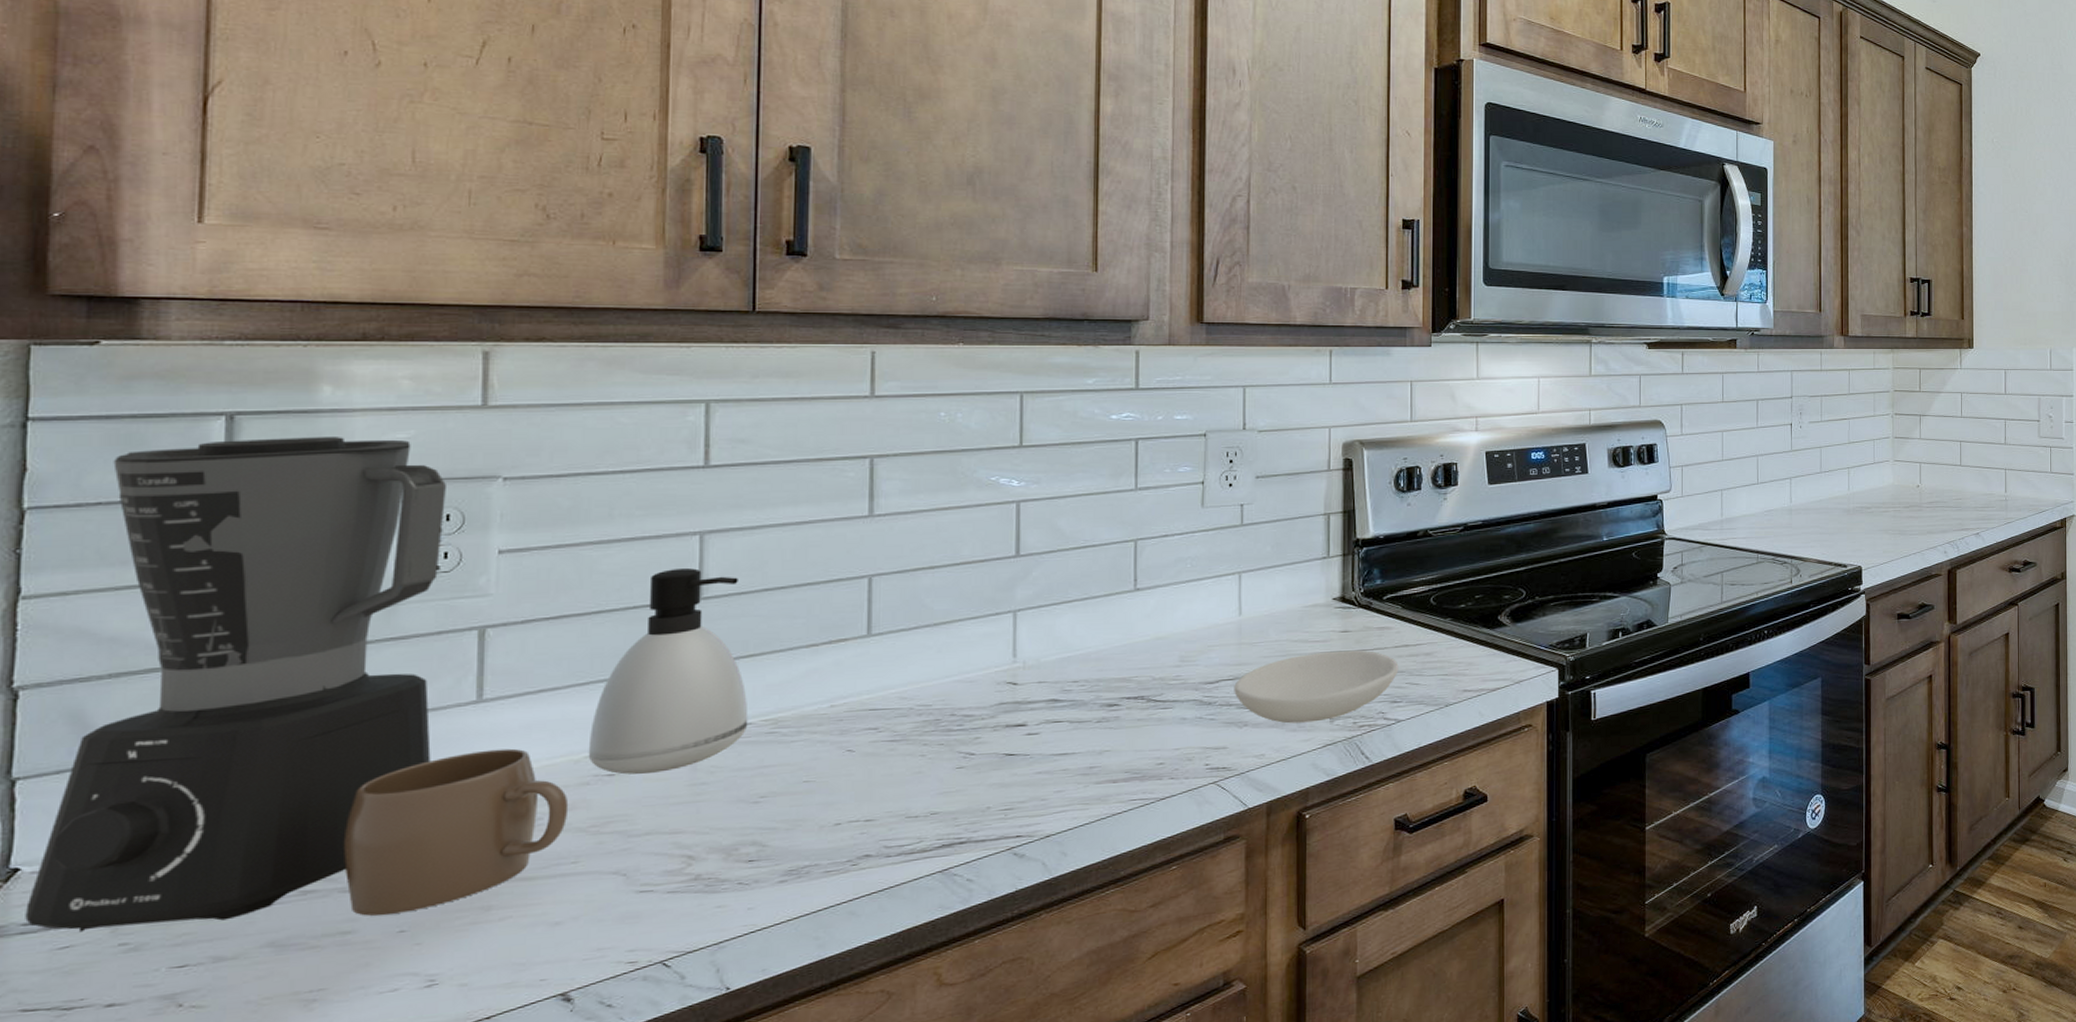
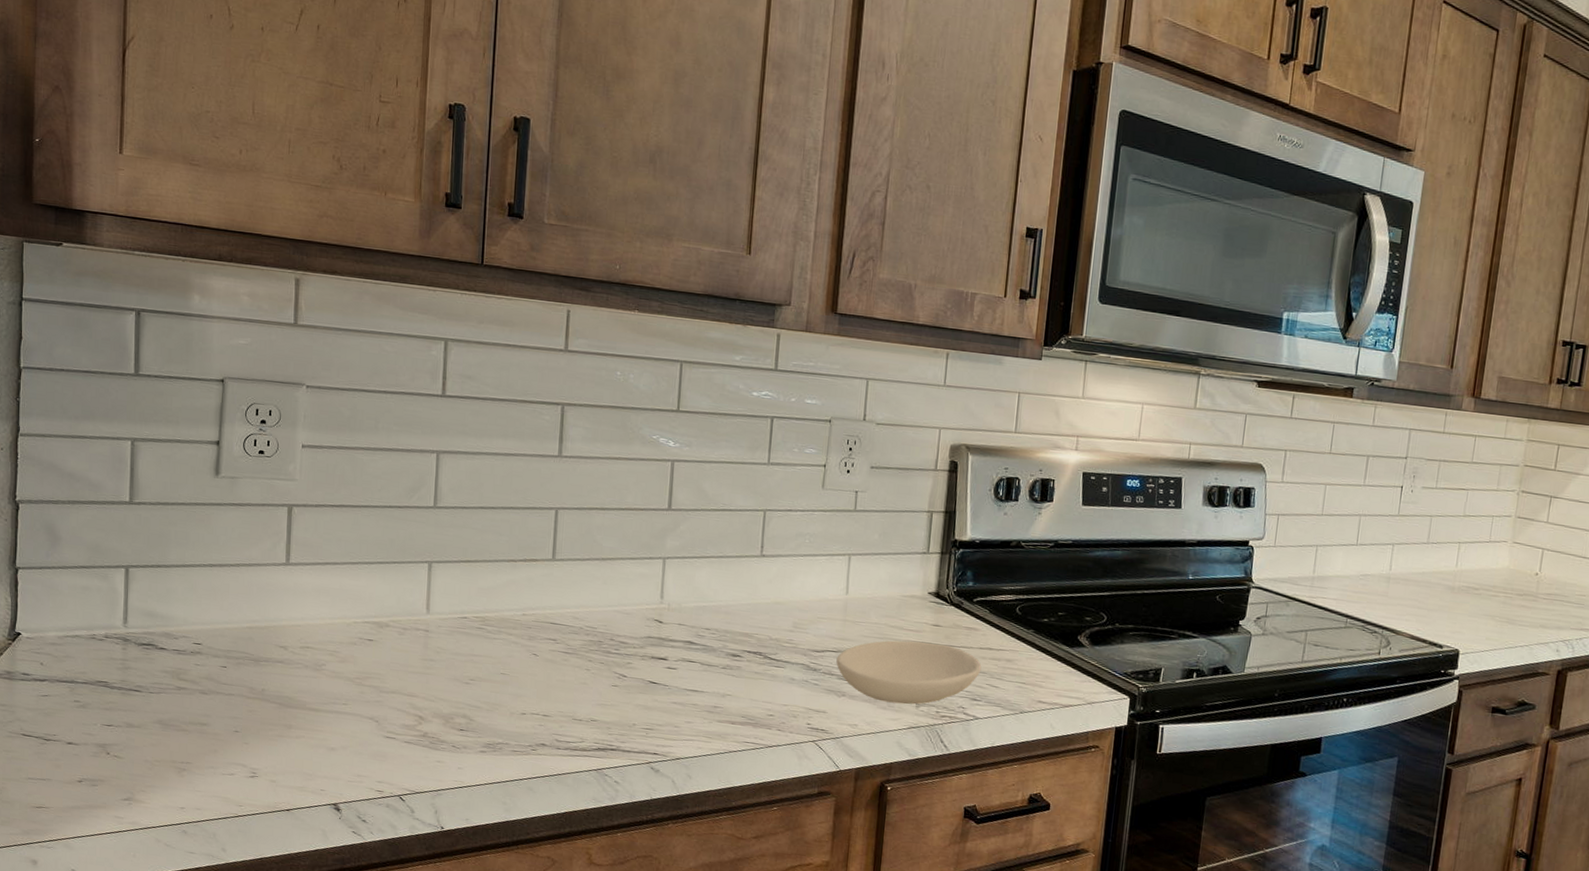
blender: present [25,437,446,933] -> none [24,331,270,698]
mug: present [344,748,569,916] -> none [203,603,343,718]
soap dispenser: present [588,568,749,775] -> none [356,479,465,645]

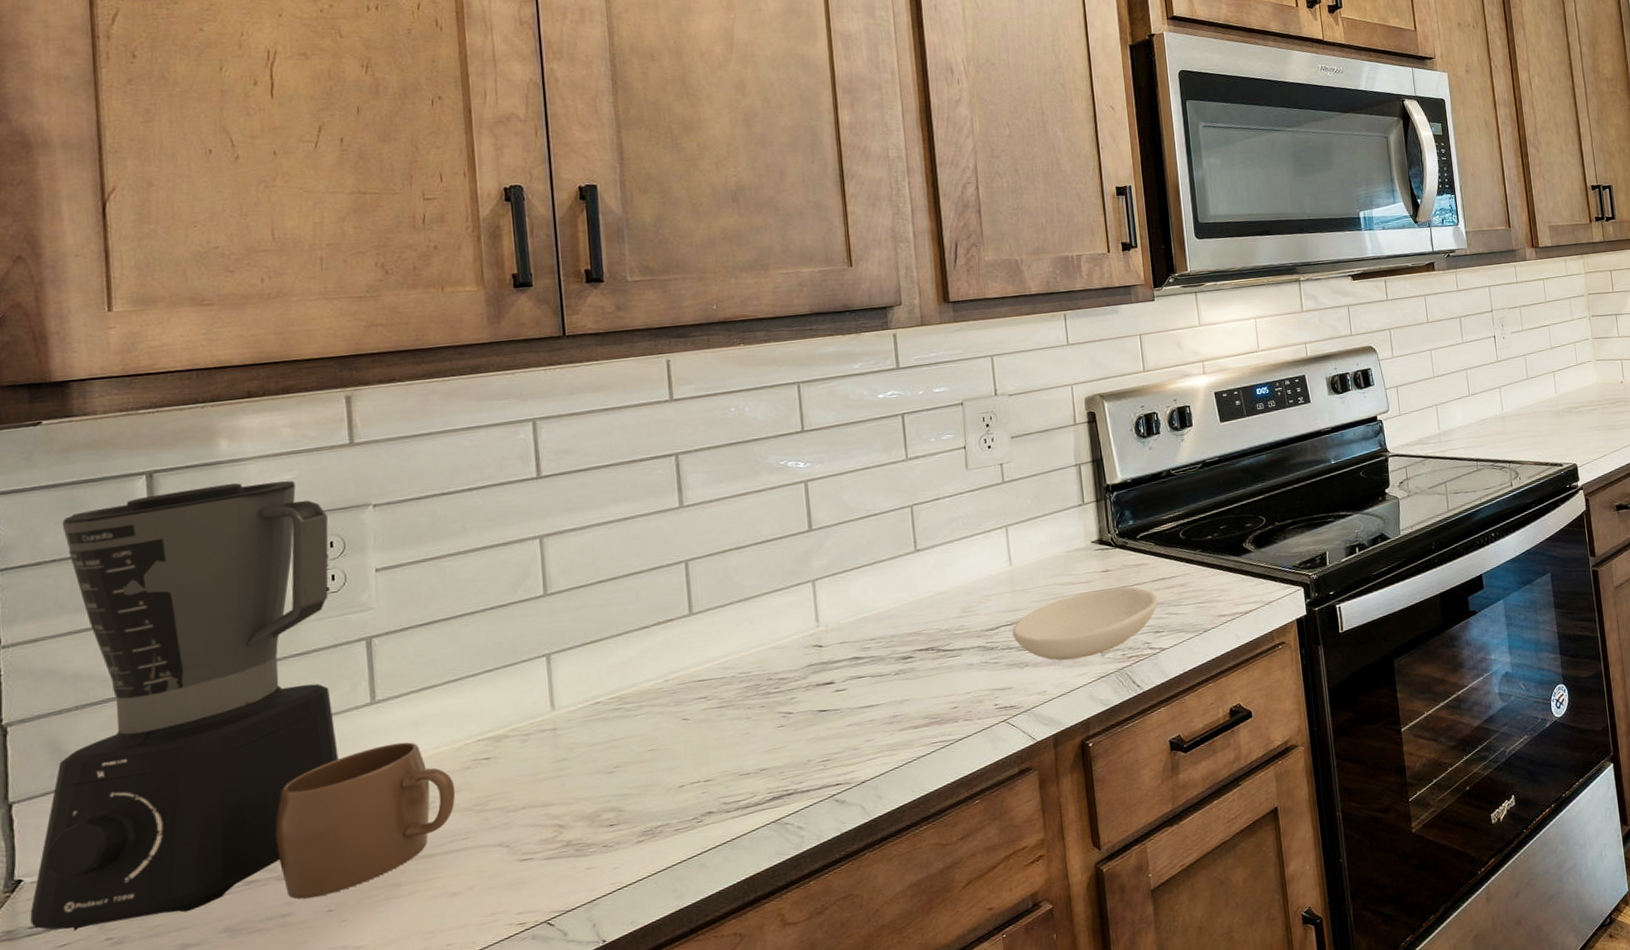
blender: none [24,331,270,698] -> present [30,480,339,931]
mug: none [203,603,343,718] -> present [275,741,456,900]

